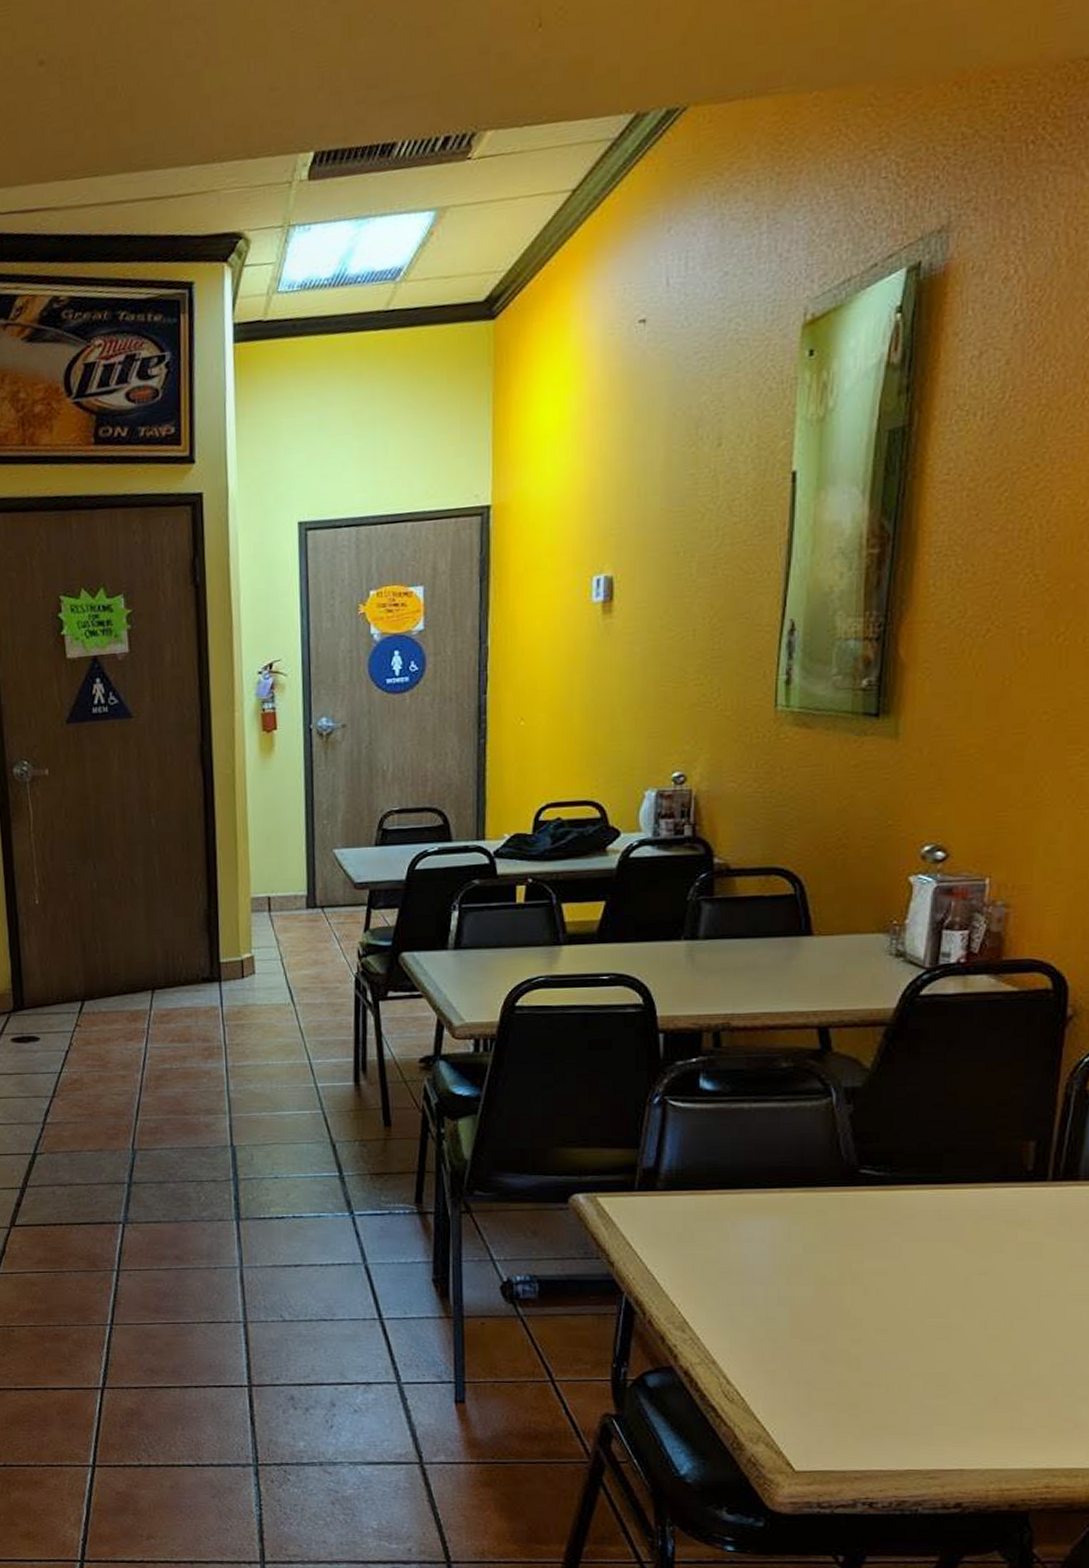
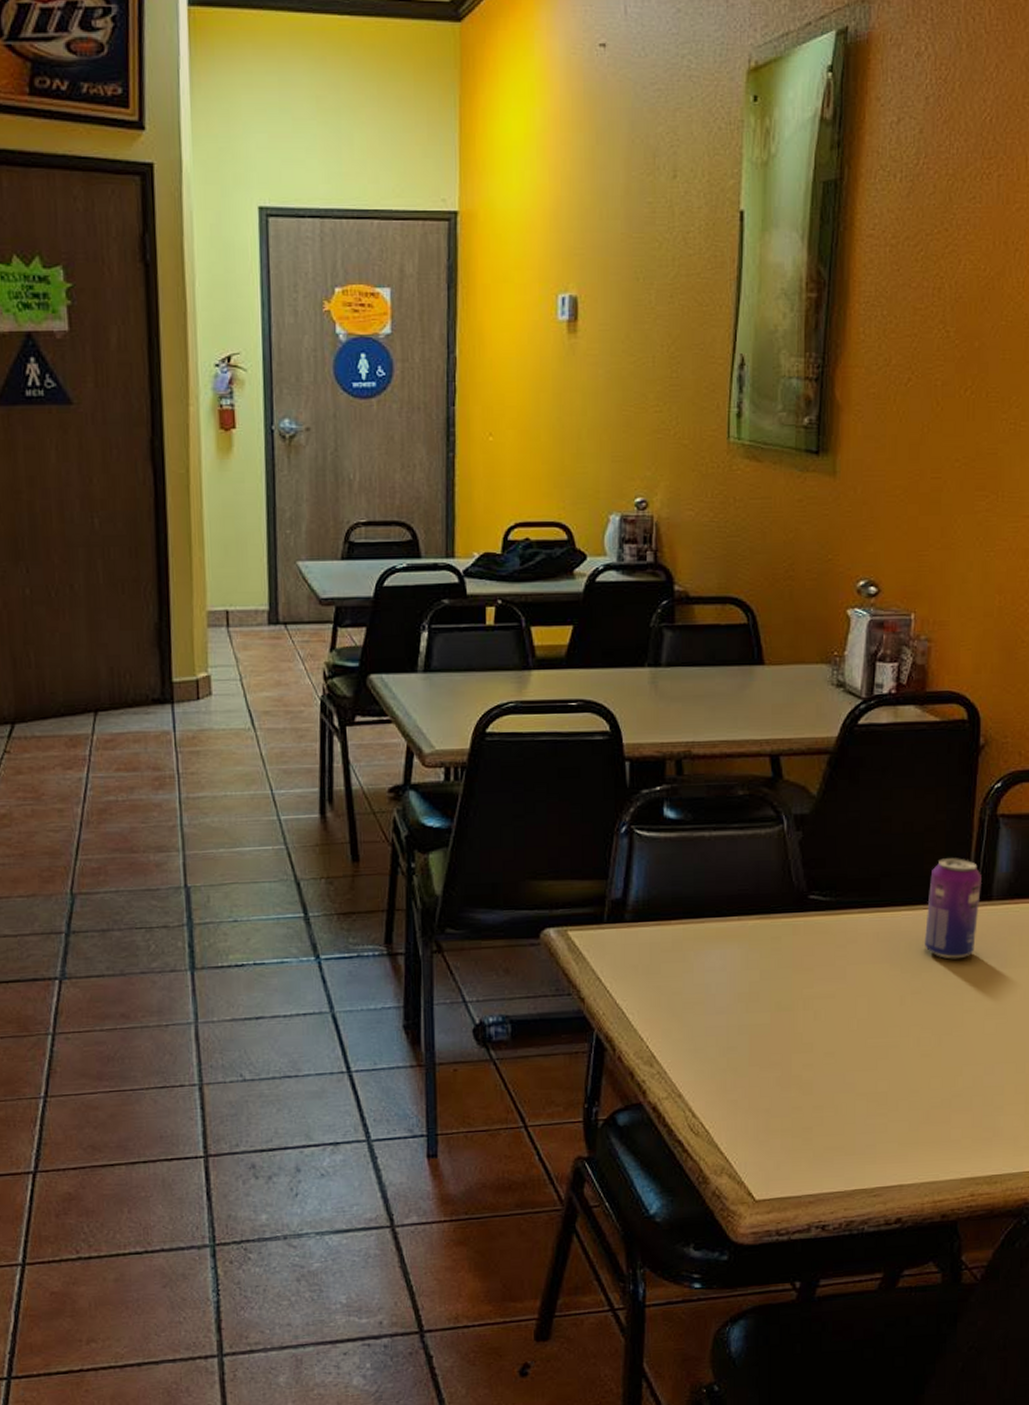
beverage can: none [994,1135,1067,1241] -> present [924,858,983,959]

